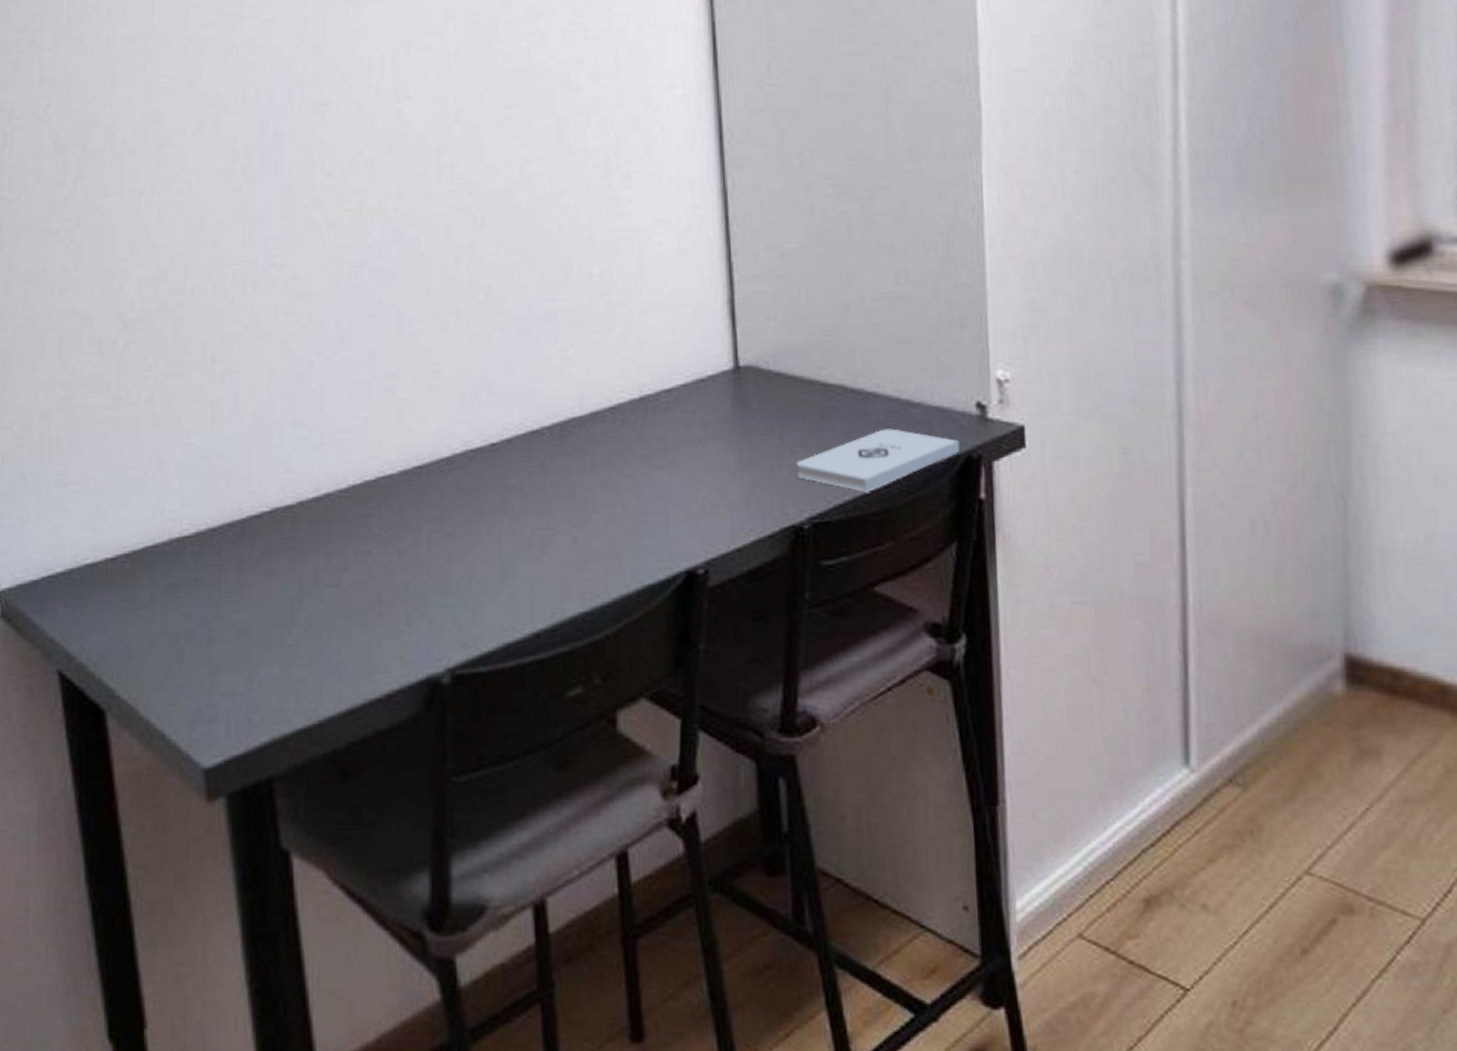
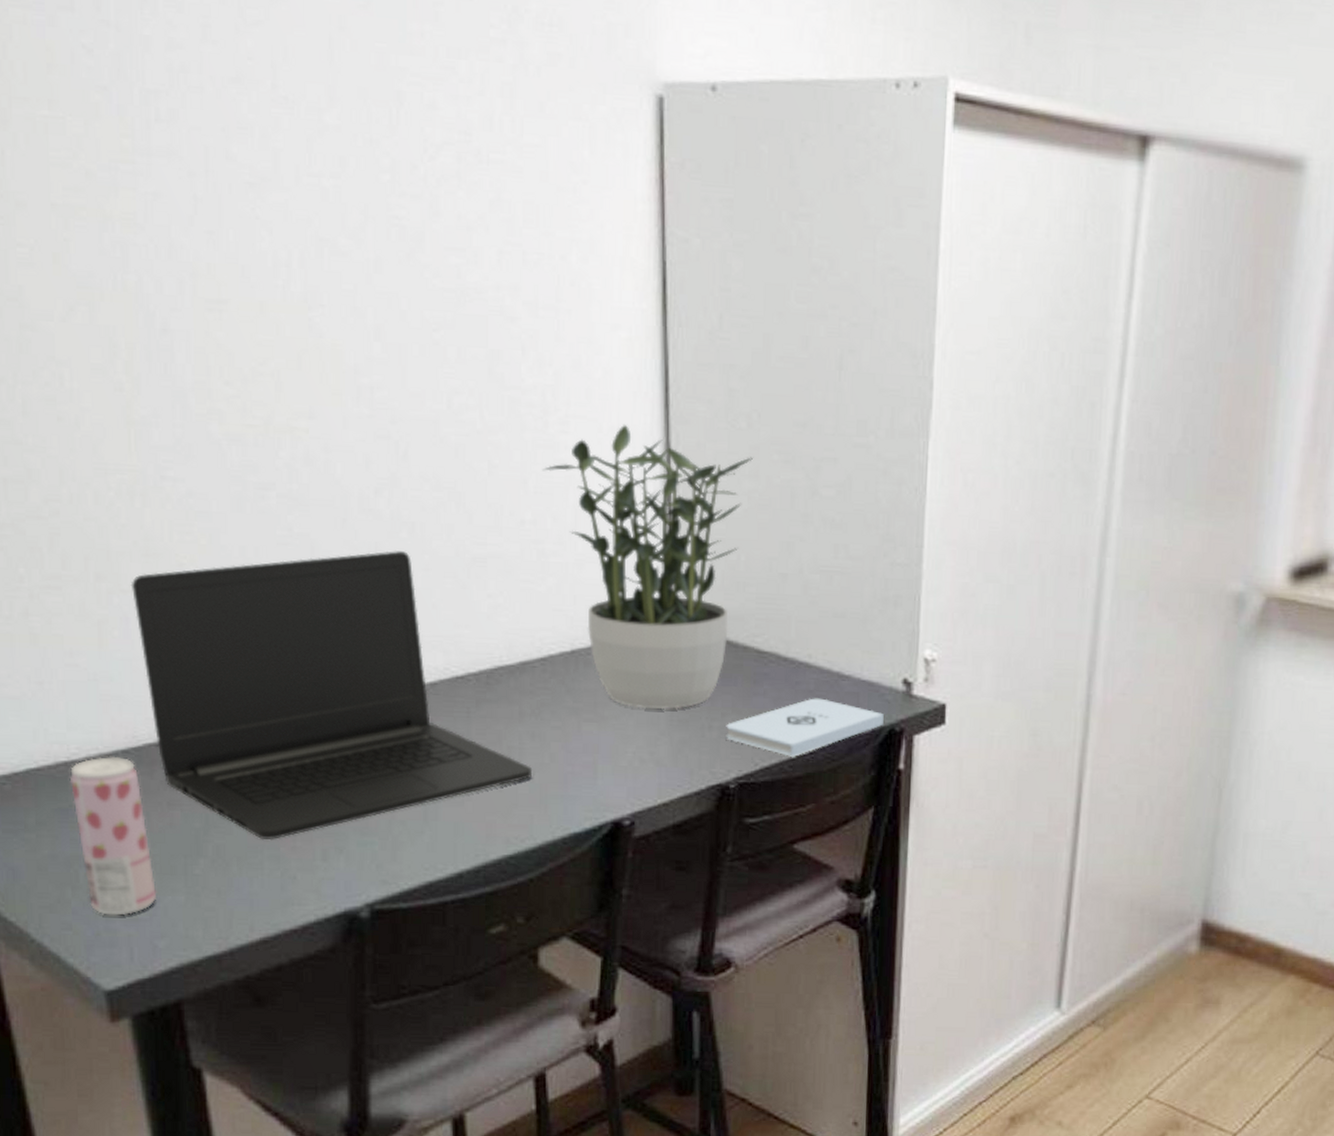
beverage can: none [181,531,254,690] -> present [69,757,157,916]
laptop: none [240,313,606,607] -> present [130,551,533,841]
potted plant: none [608,174,807,451] -> present [543,424,753,710]

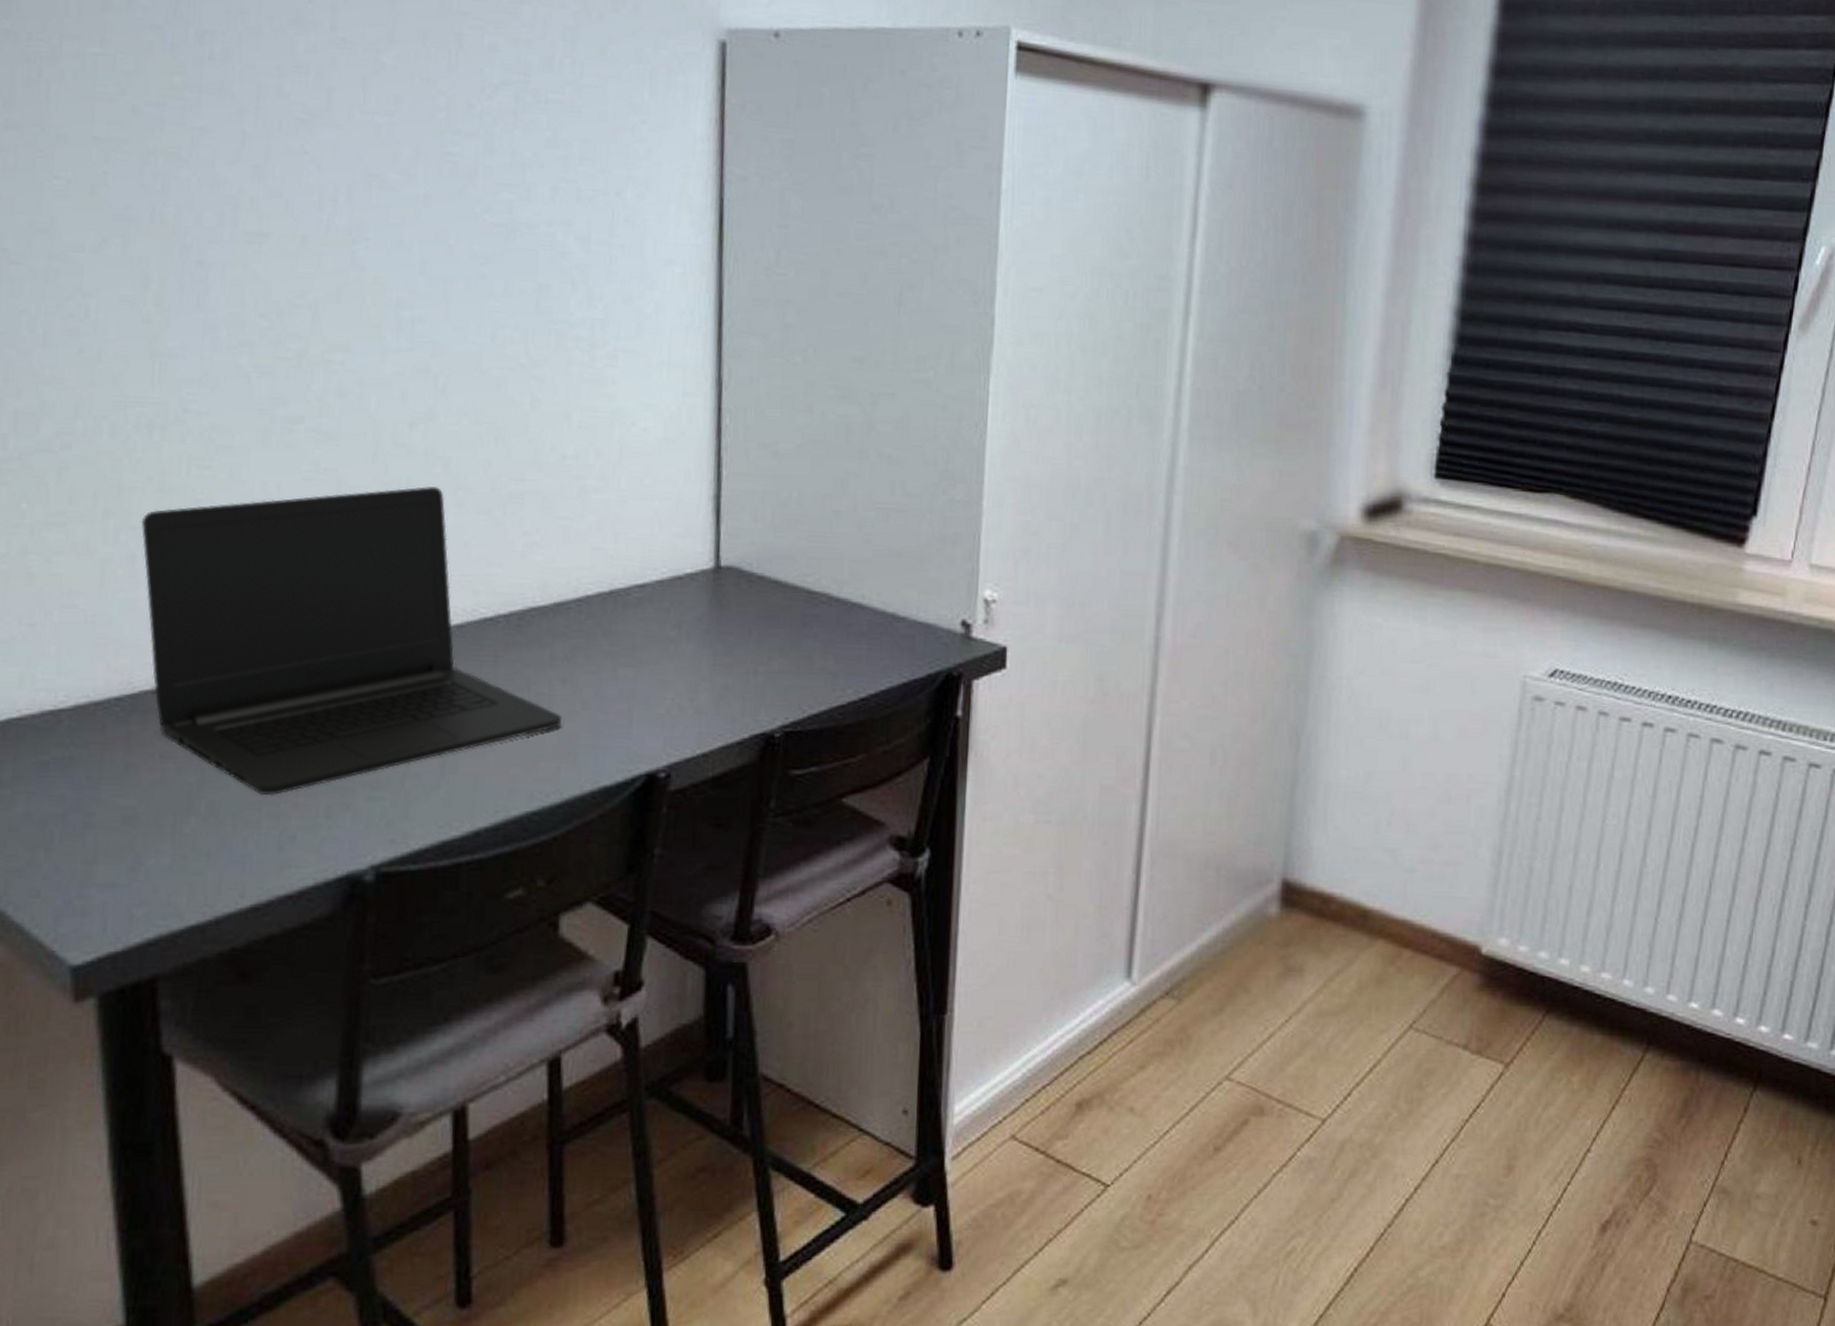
beverage can: present [69,757,157,916] -> none [54,705,140,881]
potted plant: present [543,424,753,710] -> none [588,358,808,654]
notepad: present [726,698,884,757] -> none [772,640,941,703]

